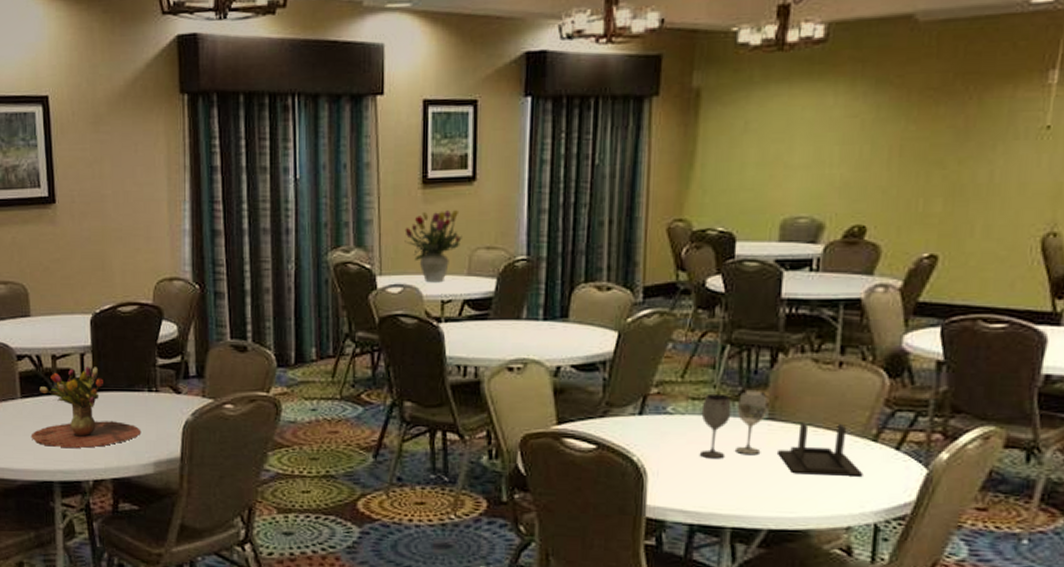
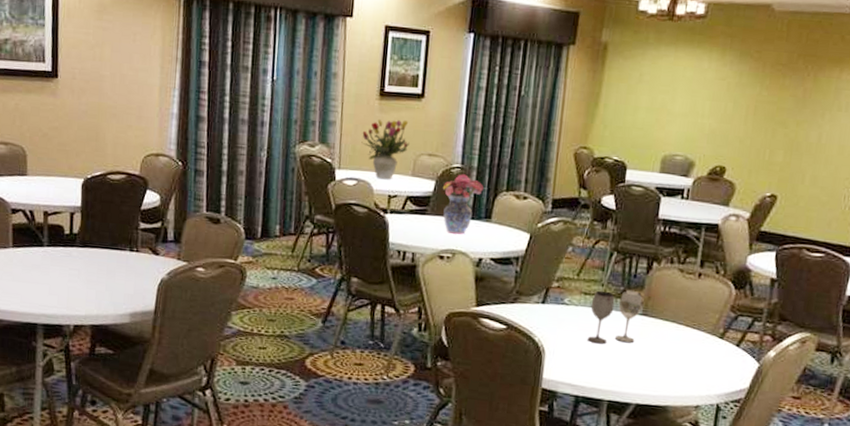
flower arrangement: present [32,367,141,448] -> none [20,224,121,296]
flower arrangement: none [505,267,556,340] -> present [442,174,484,234]
napkin holder: present [778,422,863,476] -> none [648,319,711,366]

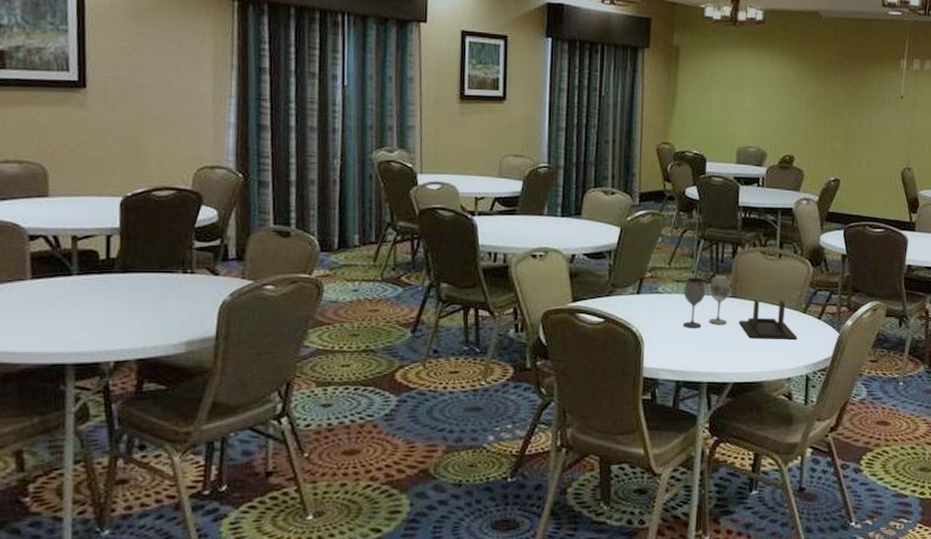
flower arrangement: present [361,118,410,180] -> none [443,122,494,182]
flower arrangement: present [442,174,484,234] -> none [530,173,571,232]
napkin holder: none [648,319,711,366] -> present [739,299,798,339]

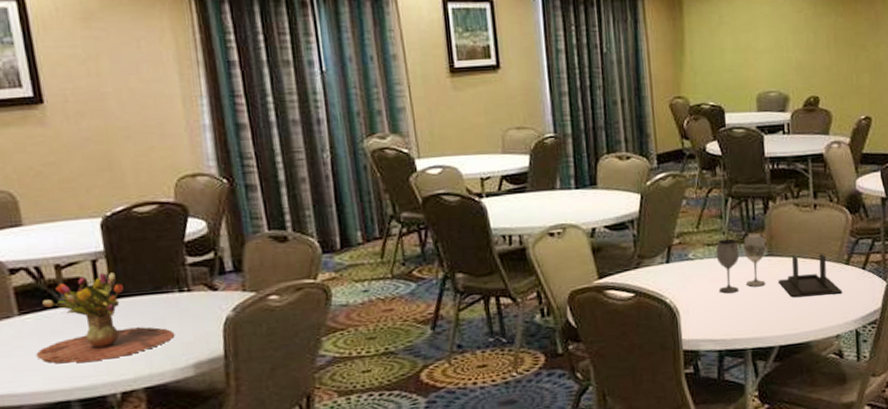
flower arrangement: none [42,248,173,329] -> present [37,272,175,364]

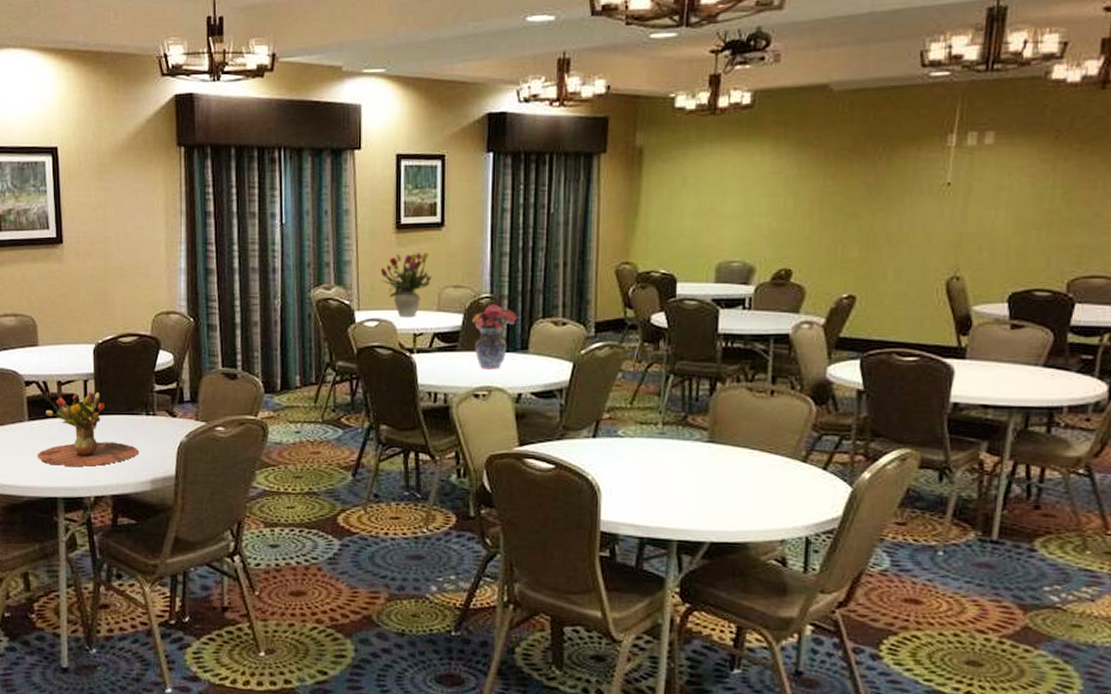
flower arrangement: none [438,96,493,163] -> present [380,253,432,318]
flower arrangement: none [538,143,583,208] -> present [471,304,517,369]
wineglass: present [716,233,766,294] -> none [647,416,708,478]
napkin holder: present [779,253,843,298] -> none [718,445,795,494]

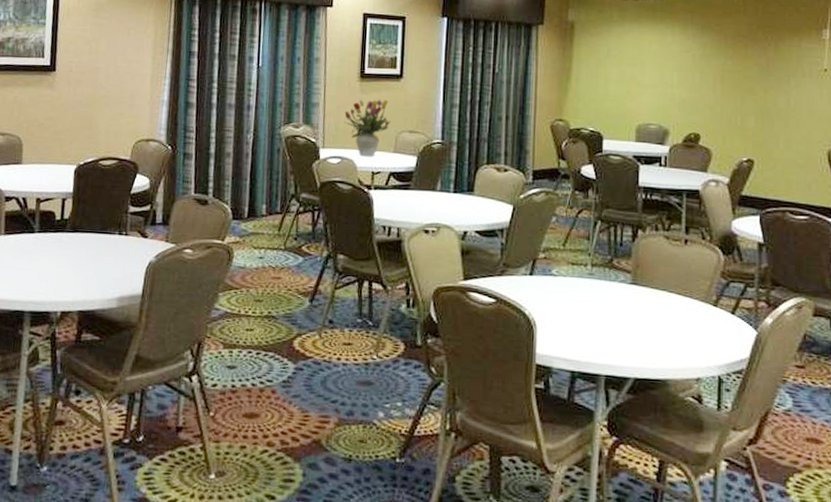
flower arrangement: present [38,392,139,467] -> none [9,210,109,282]
flower arrangement: present [471,304,517,369] -> none [424,149,464,208]

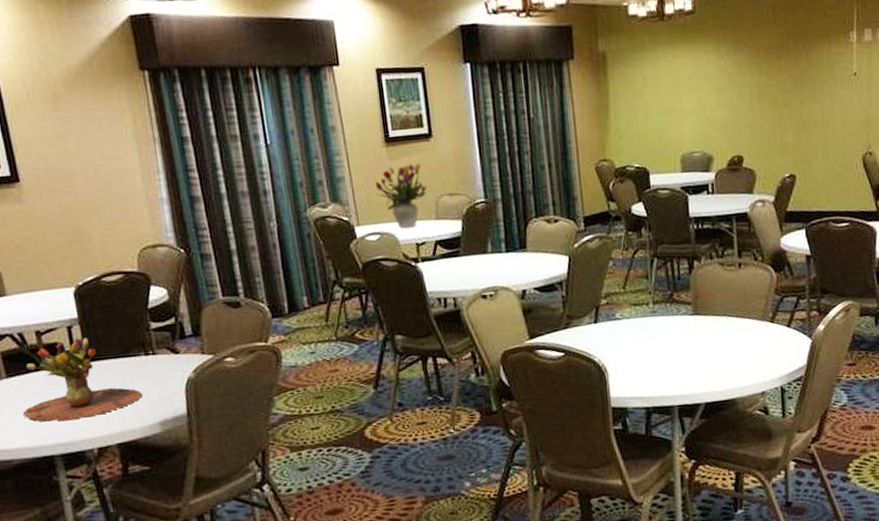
flower arrangement: none [9,210,109,282] -> present [23,338,143,422]

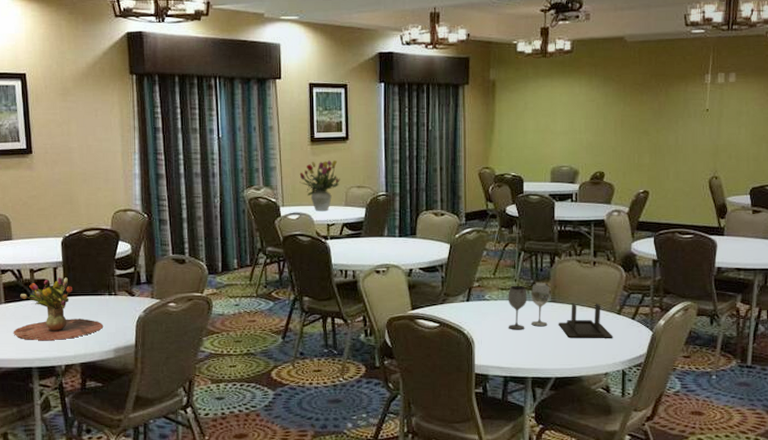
wineglass: none [642,293,692,352] -> present [508,283,550,330]
napkin holder: none [704,311,768,356] -> present [559,303,613,338]

